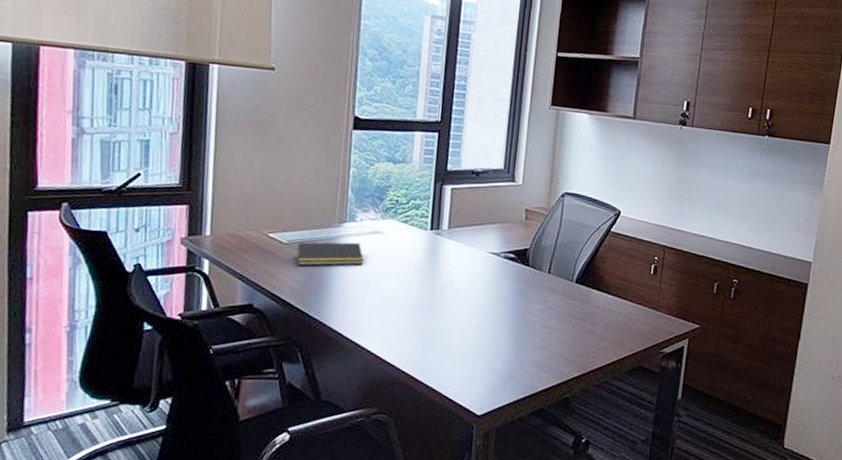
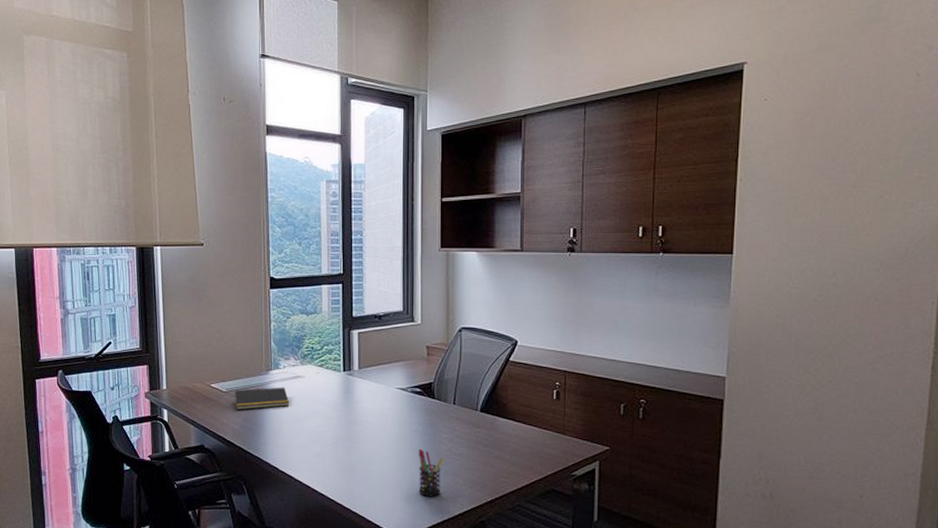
pen holder: none [502,318,532,371] -> present [418,448,443,497]

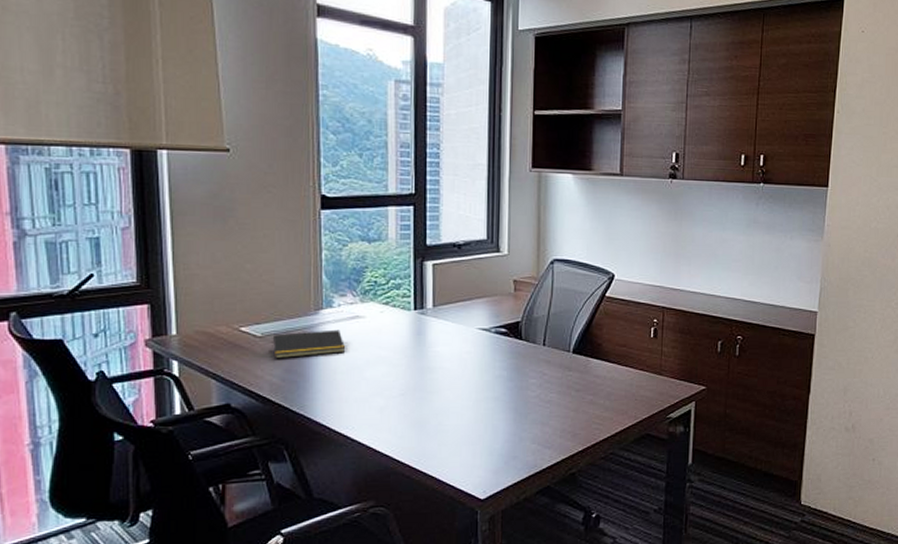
pen holder: present [418,448,443,497] -> none [502,396,531,450]

